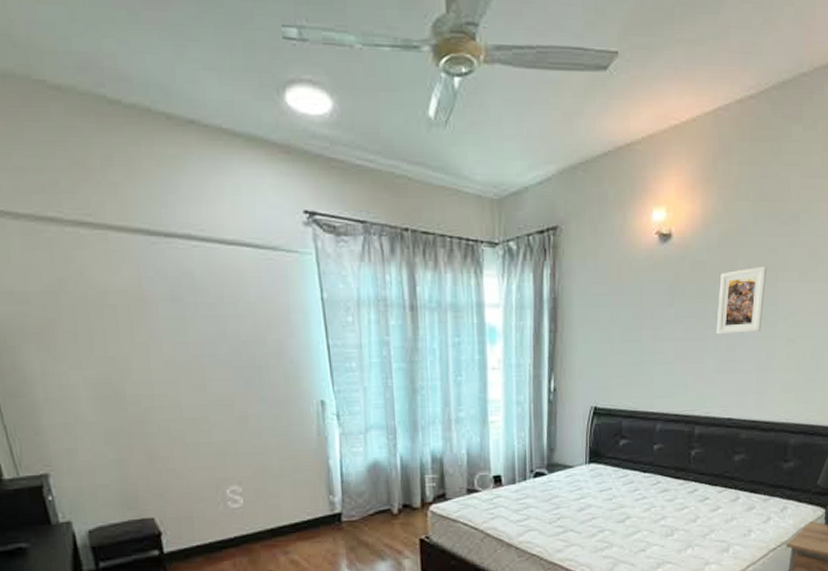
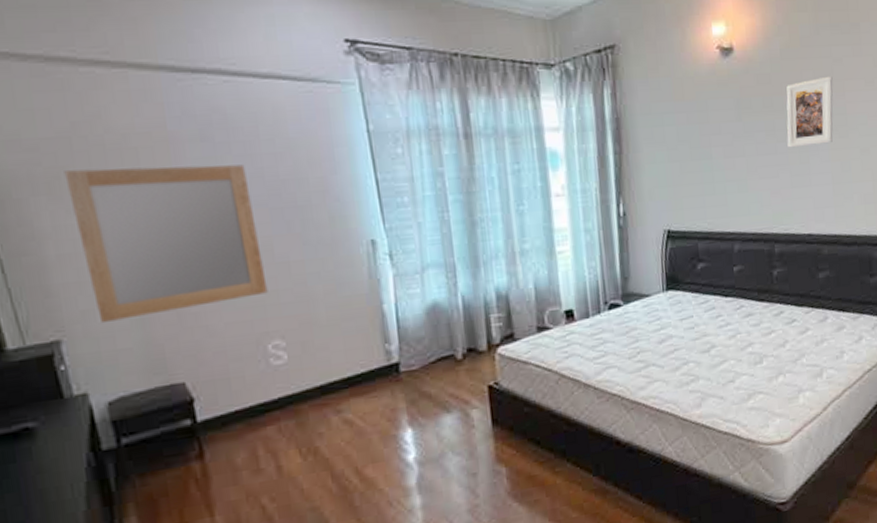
home mirror: none [52,322,228,462] -> present [64,164,268,324]

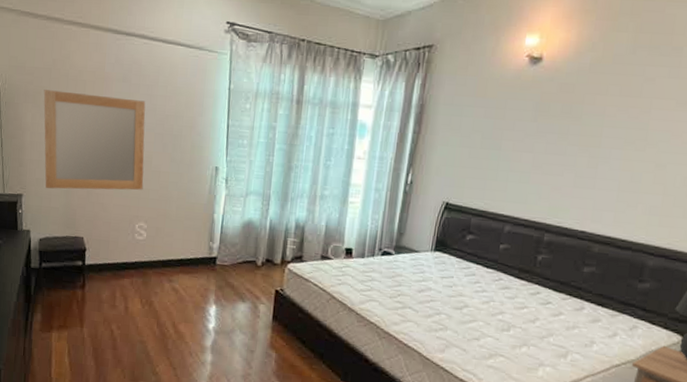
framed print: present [786,76,833,148] -> none [578,93,641,154]

